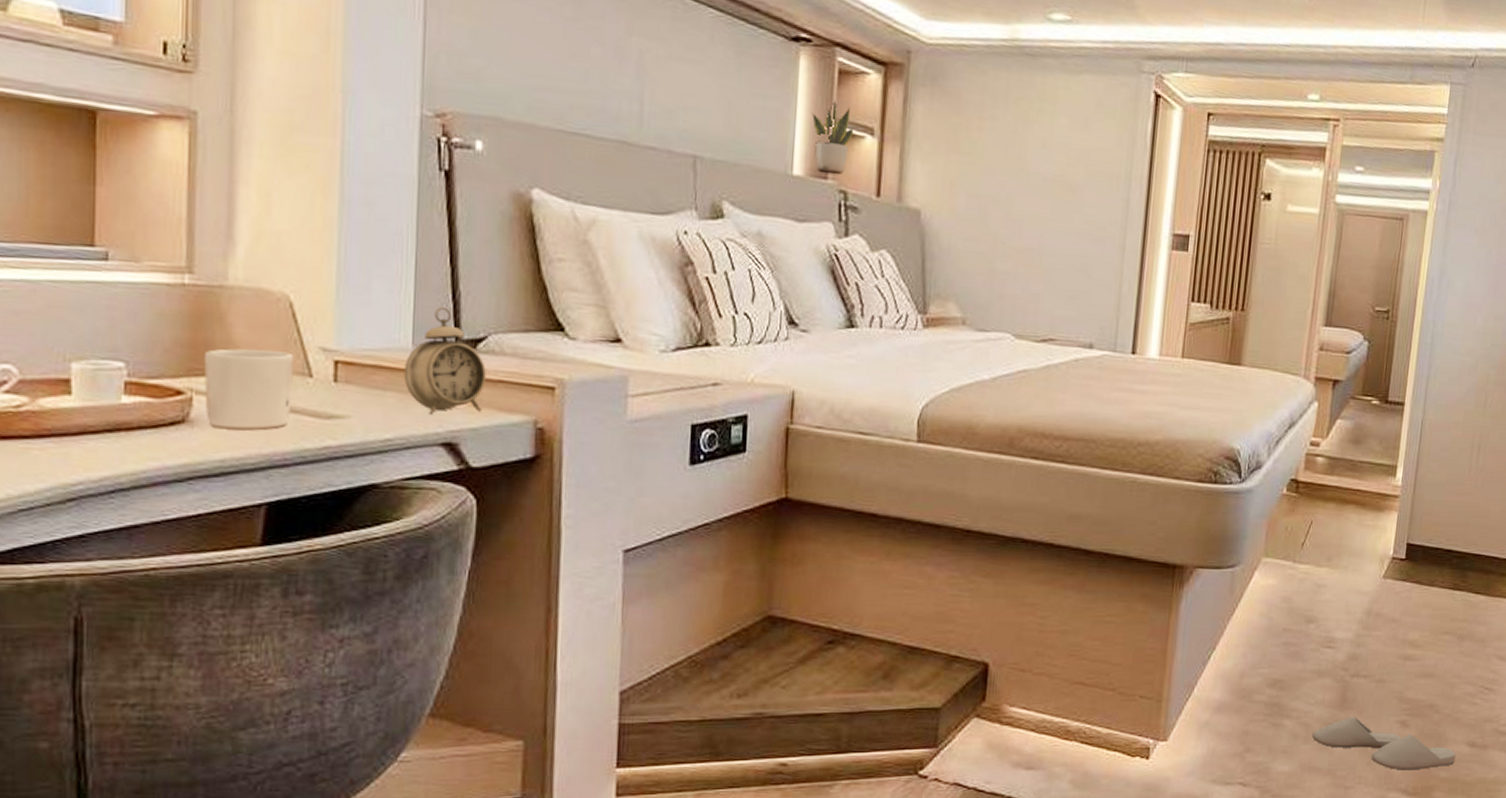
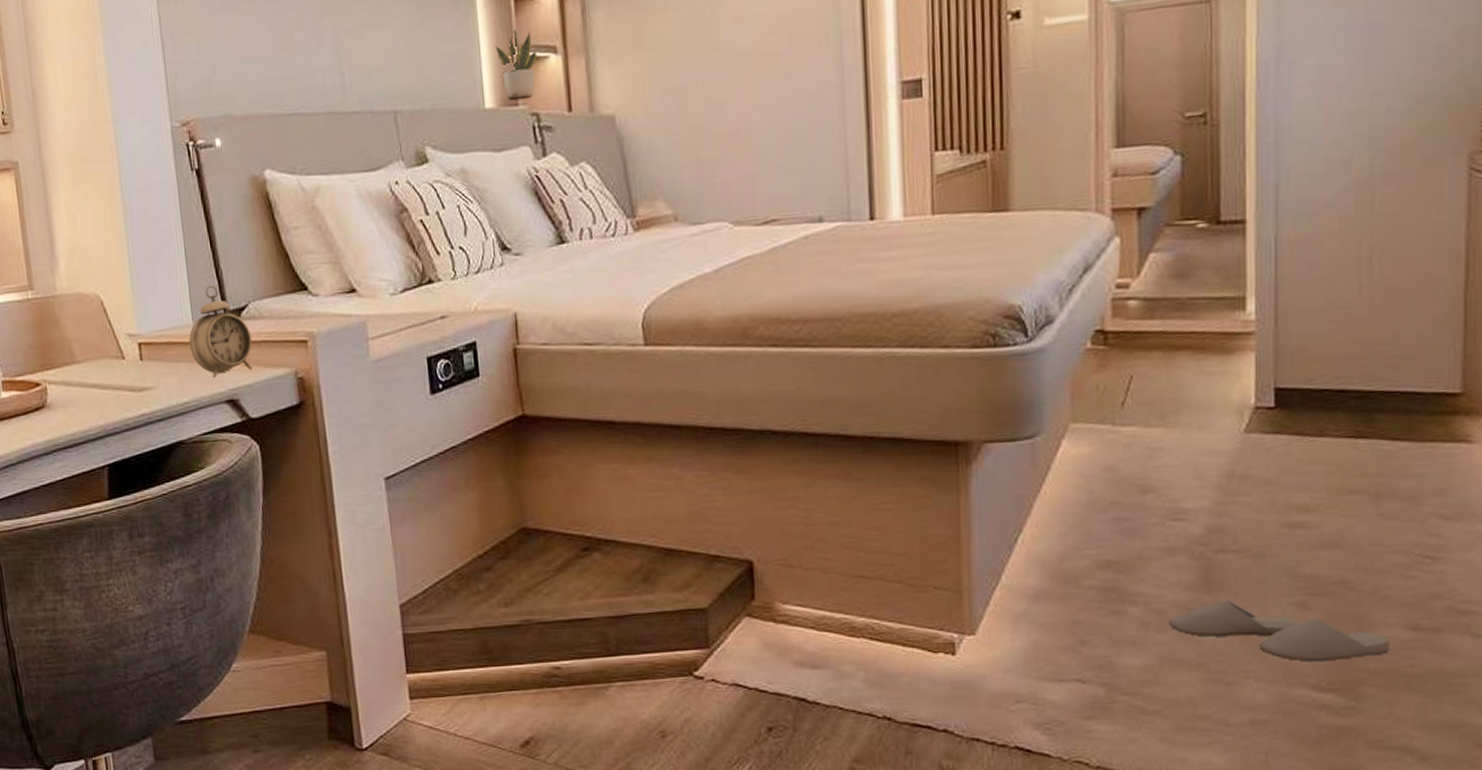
mug: present [203,348,293,431] -> none [49,341,114,410]

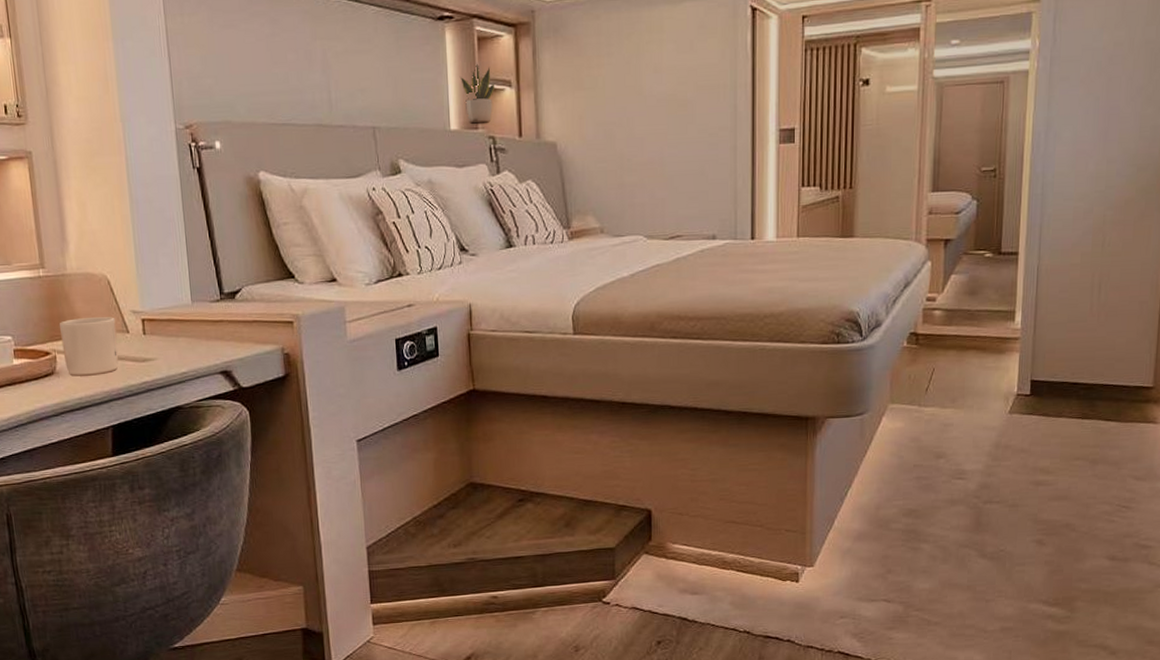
mug: none [49,341,114,410] -> present [59,316,119,376]
alarm clock: present [189,285,253,378] -> none [188,270,245,352]
slippers: present [1168,598,1390,662] -> none [949,537,1096,584]

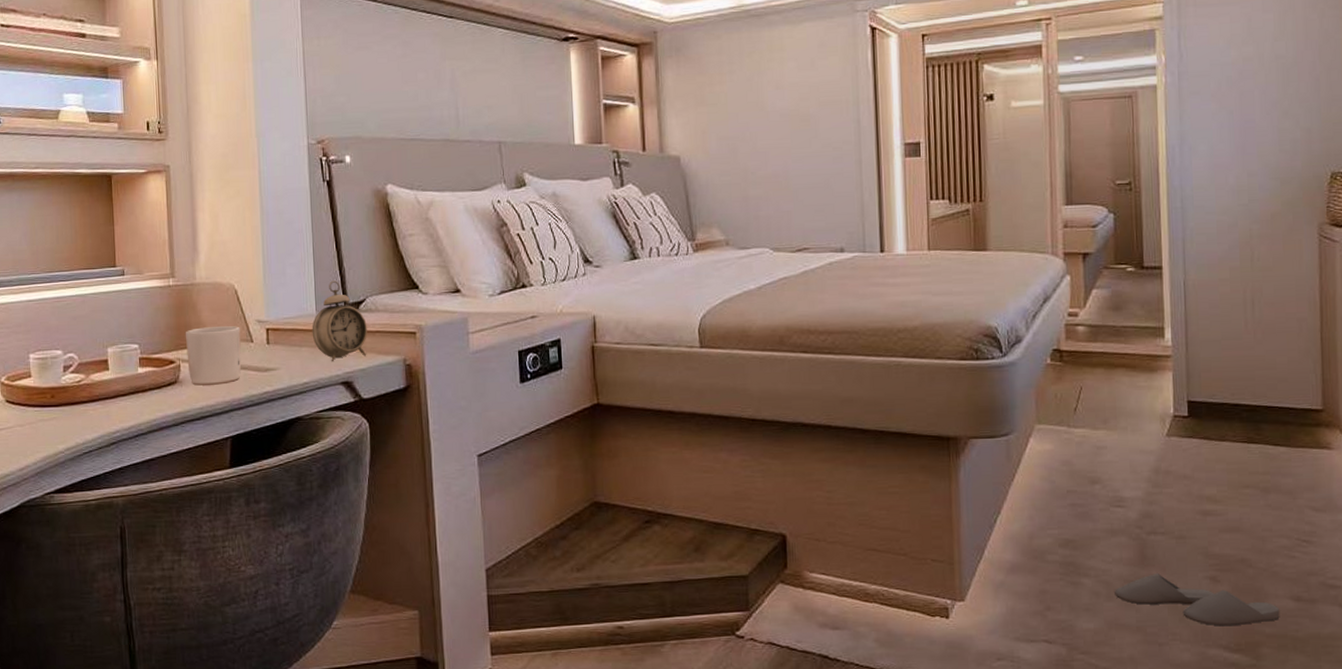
alarm clock: none [188,270,245,352] -> present [312,280,367,362]
potted plant: present [459,63,495,125] -> none [583,81,619,140]
slippers: none [949,537,1096,584] -> present [1113,572,1280,627]

